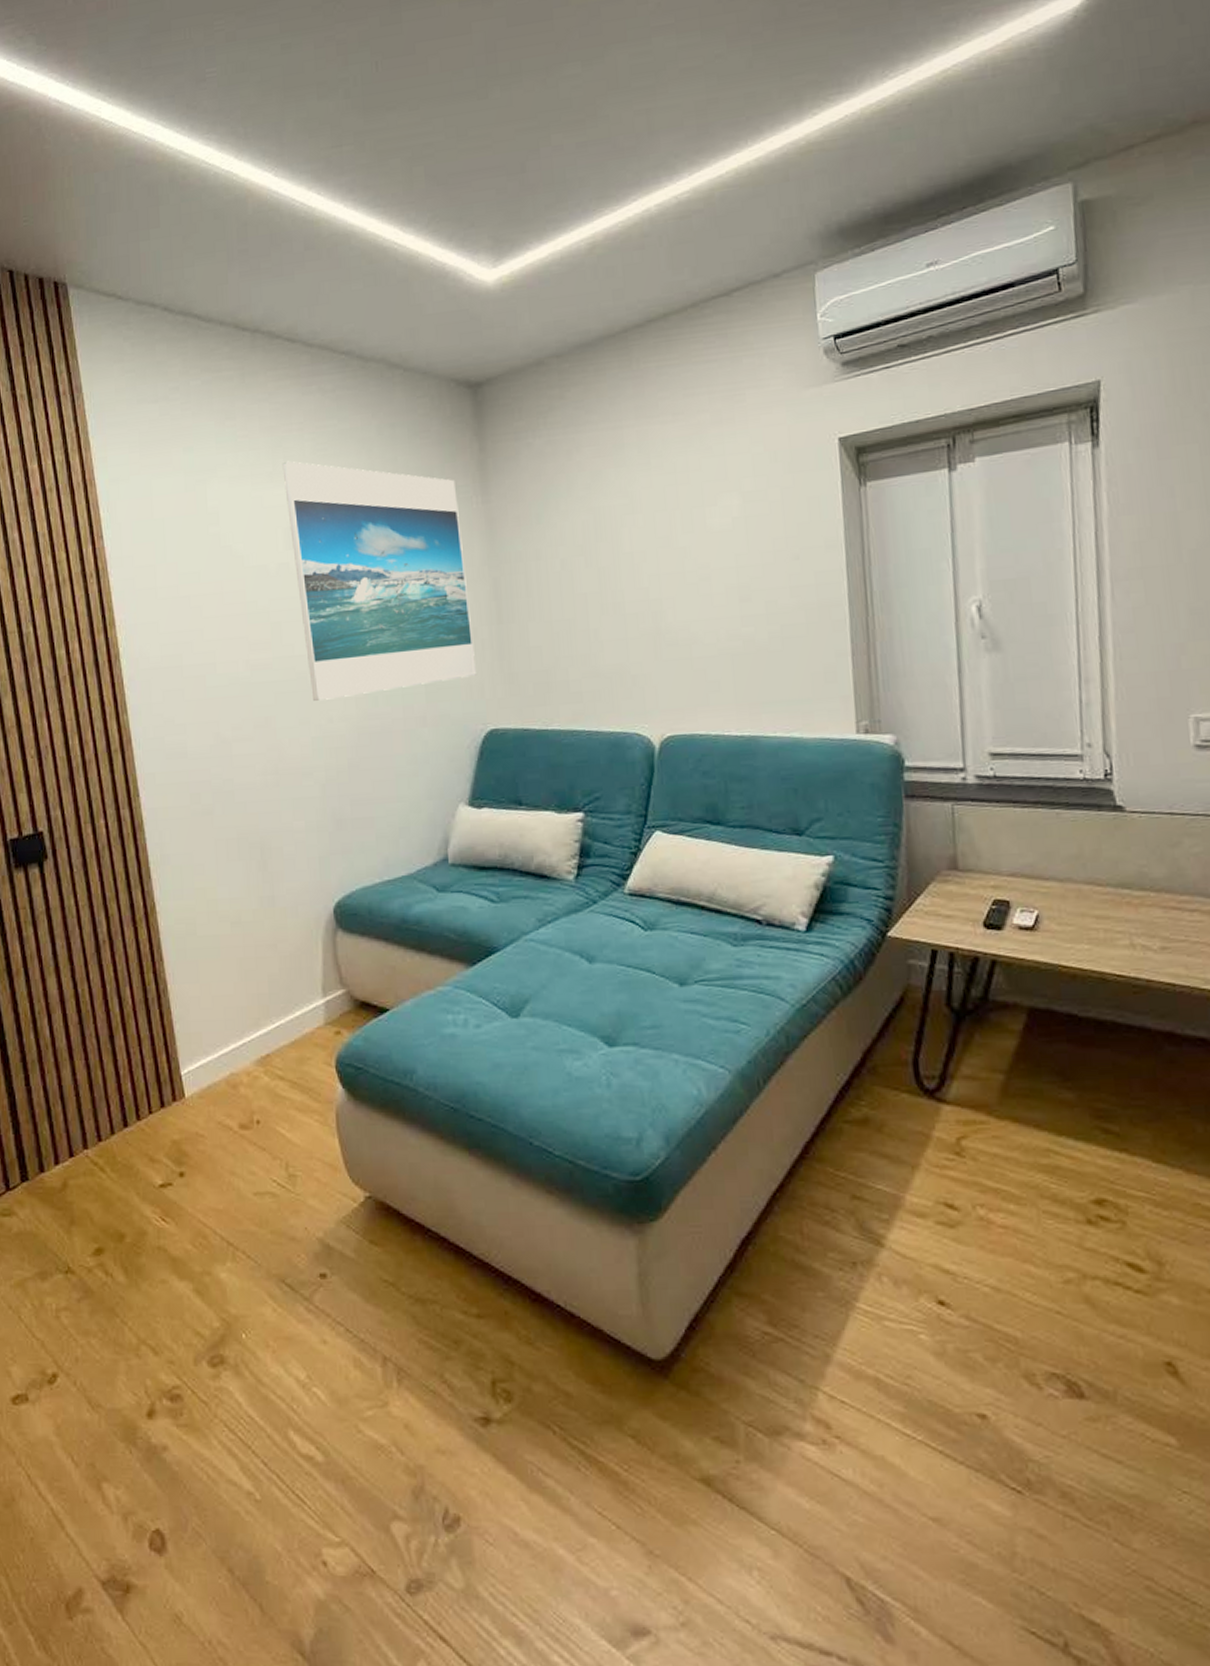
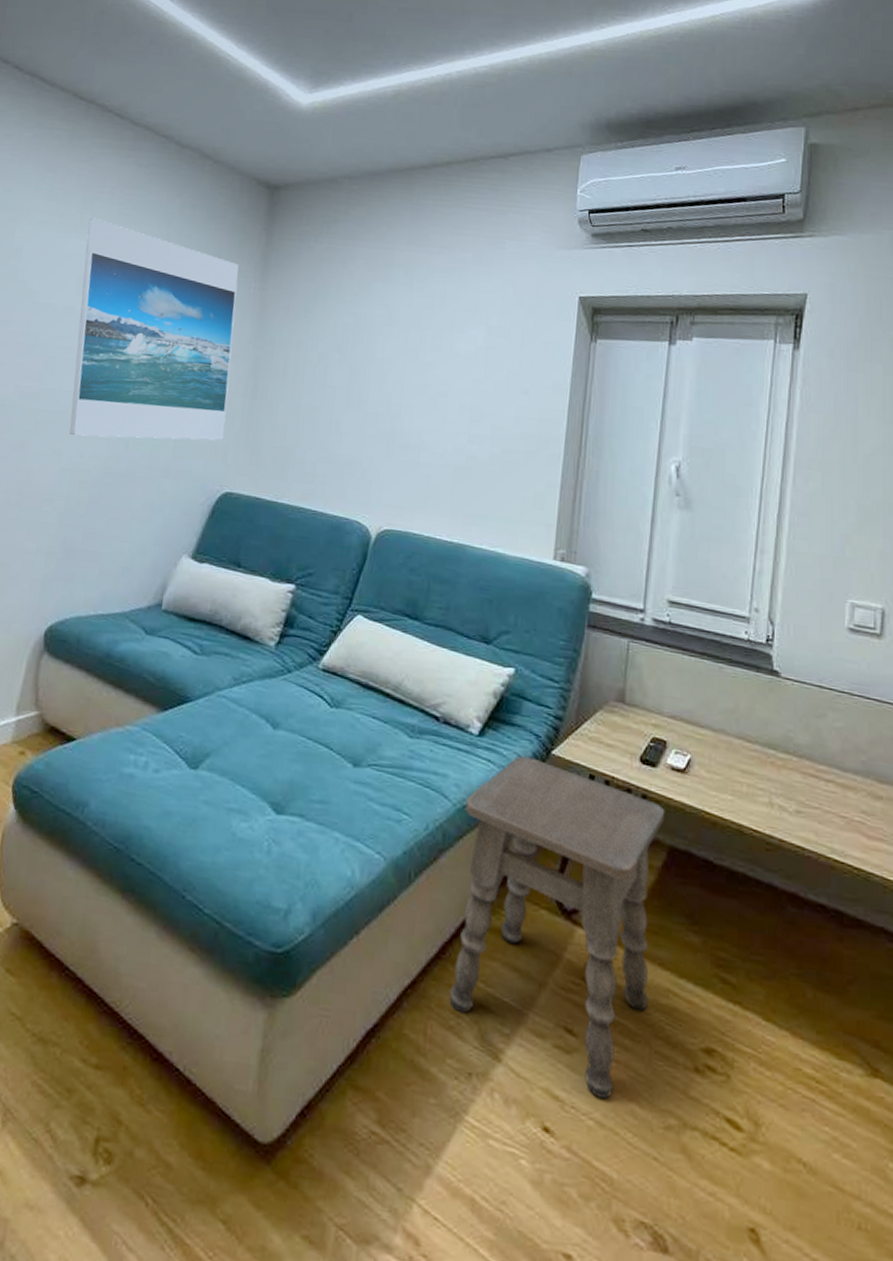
side table: none [804,944,1030,1266] -> present [449,756,665,1101]

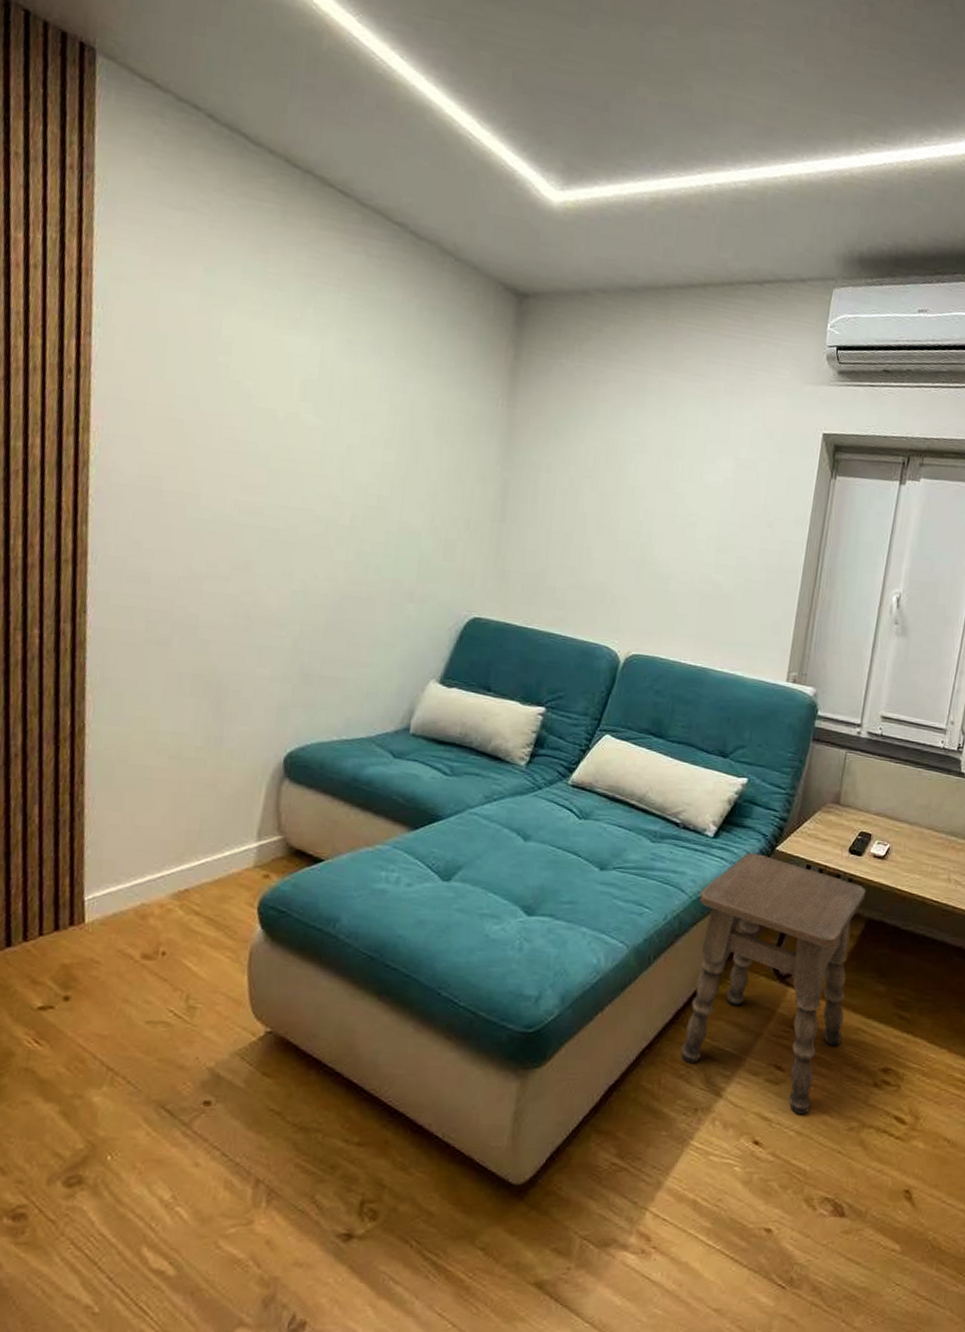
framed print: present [69,218,239,441] -> none [300,312,485,565]

